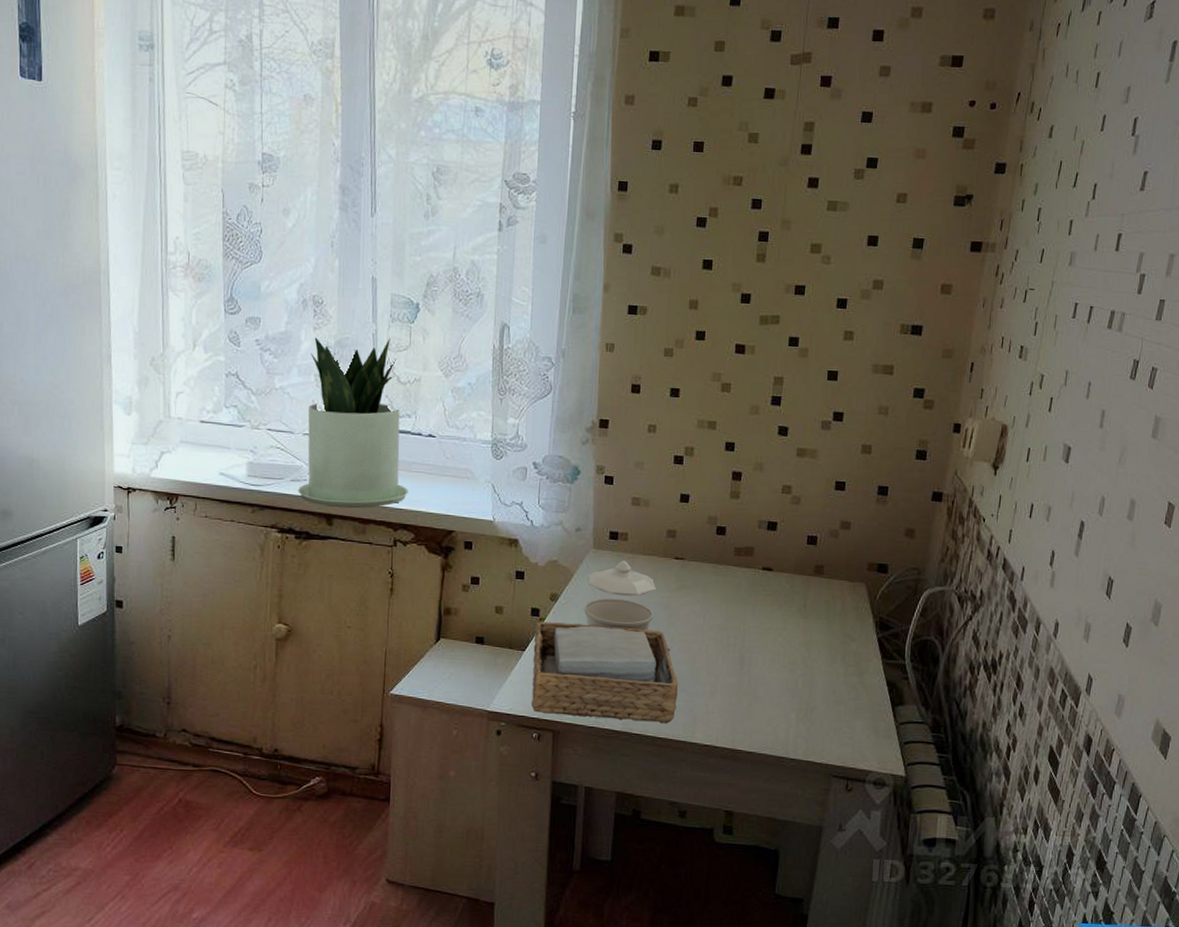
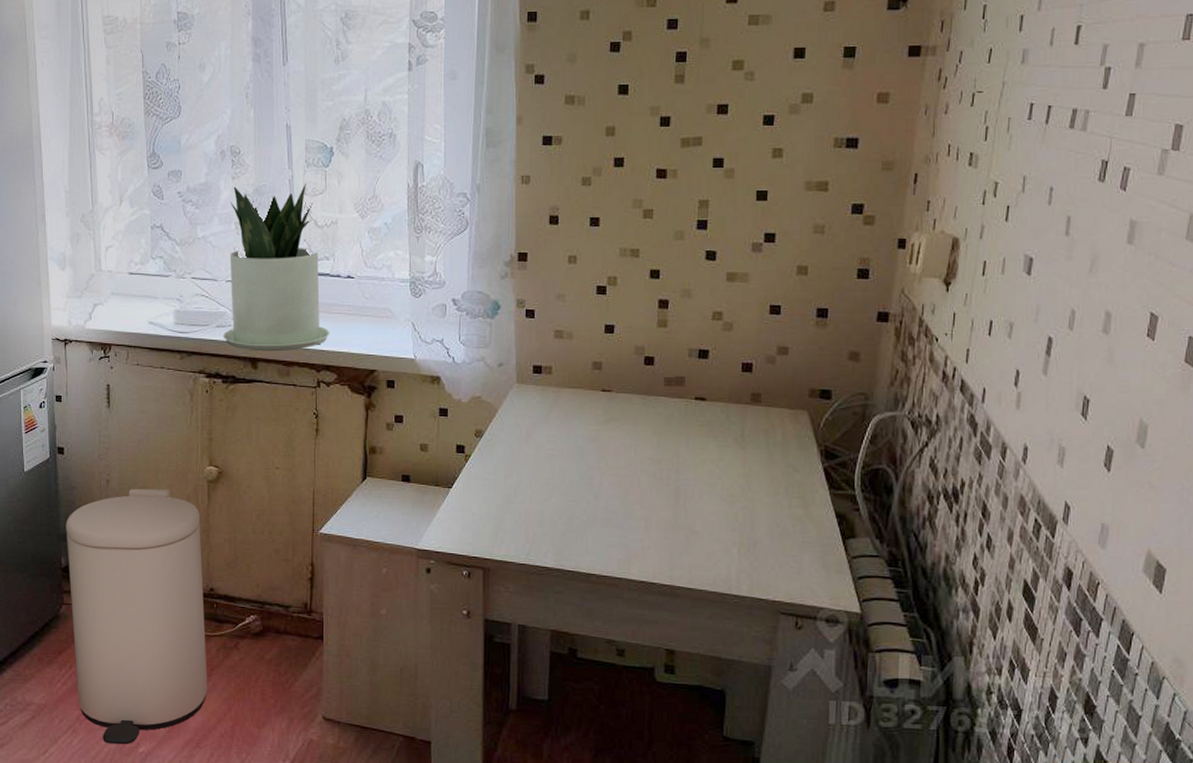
pedal bin: none [121,645,268,911] -> present [65,488,207,745]
napkin holder: present [531,622,678,723] -> none [460,458,610,559]
sugar bowl: present [583,560,657,631] -> none [509,394,584,465]

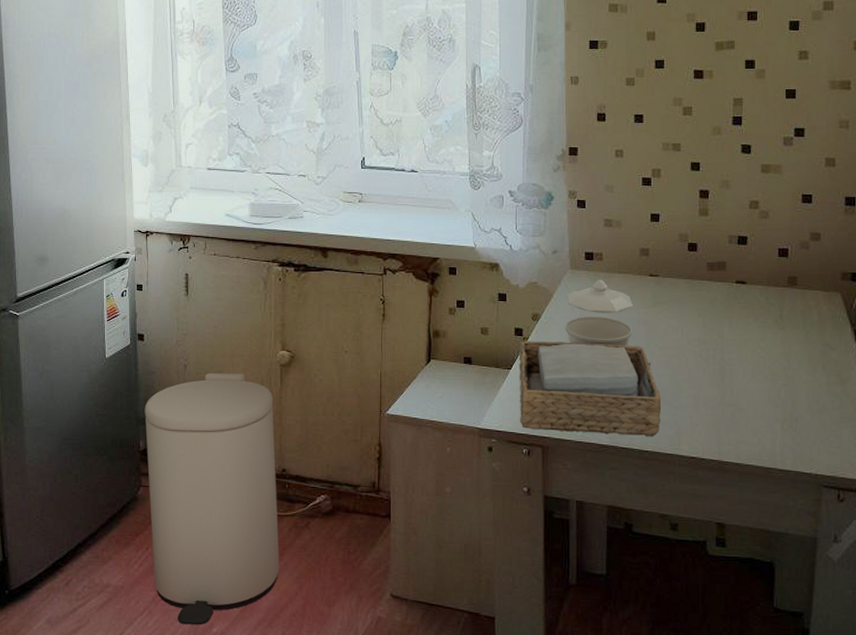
planter: present [222,183,330,352] -> none [294,85,395,241]
napkin holder: none [460,458,610,559] -> present [519,341,661,436]
sugar bowl: none [509,394,584,465] -> present [564,279,634,346]

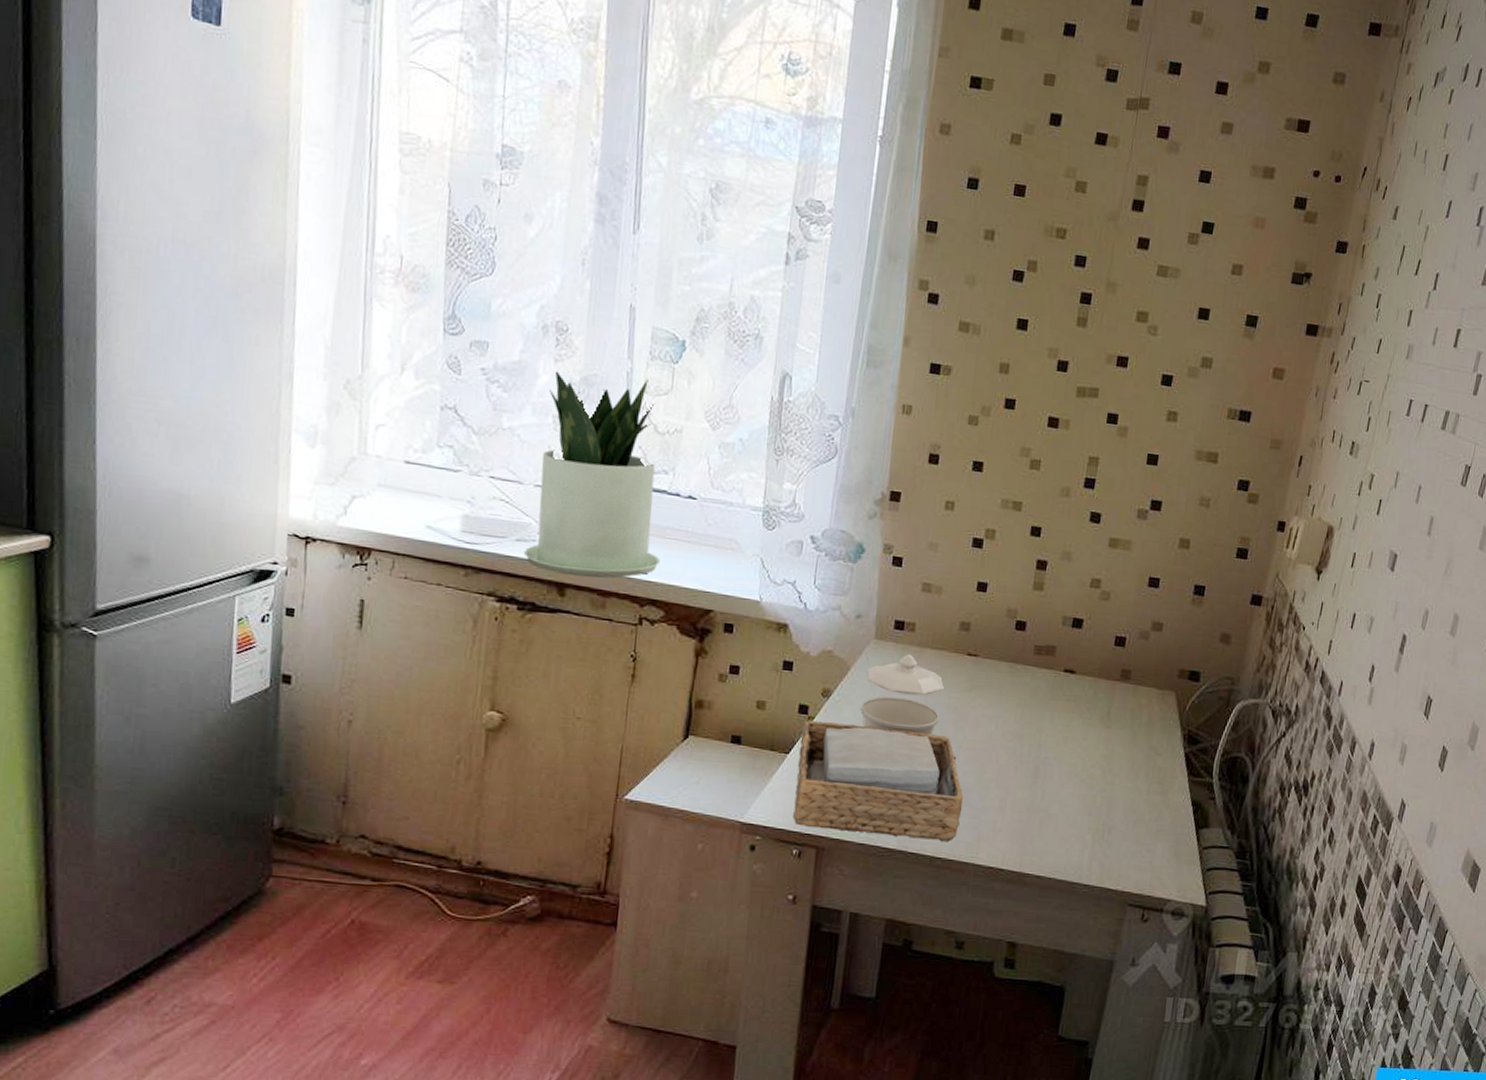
pedal bin: present [144,373,279,626] -> none [280,732,473,1056]
planter: none [294,85,395,241] -> present [523,371,660,579]

